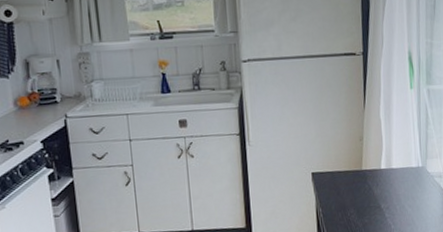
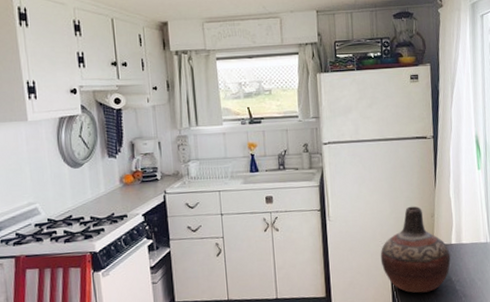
vase: none [304,128,380,222] -> present [380,206,451,293]

